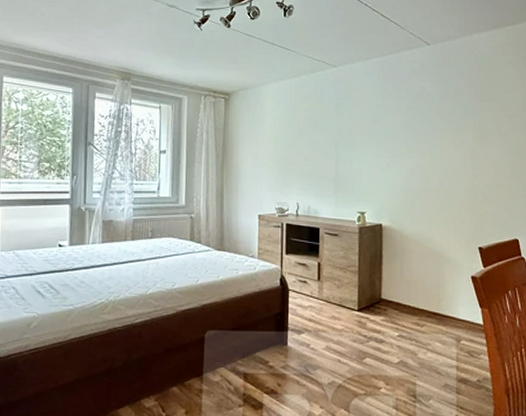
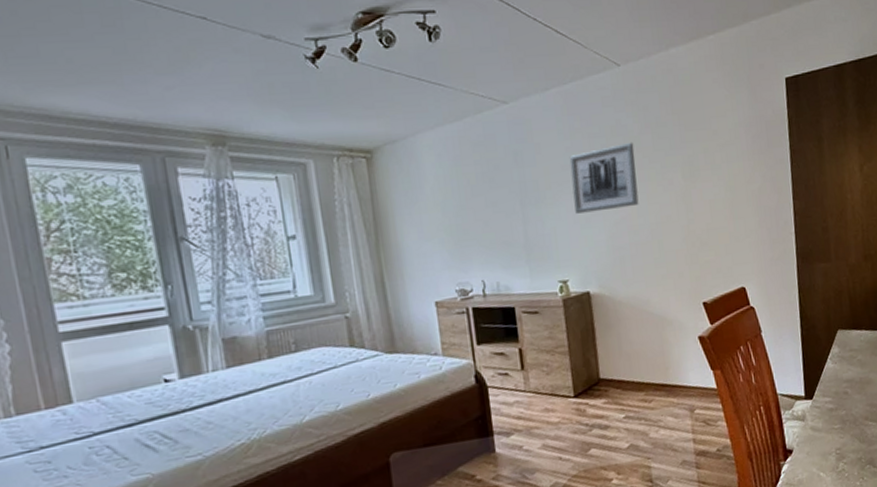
wall art: none [379,106,434,159] -> present [569,142,639,214]

